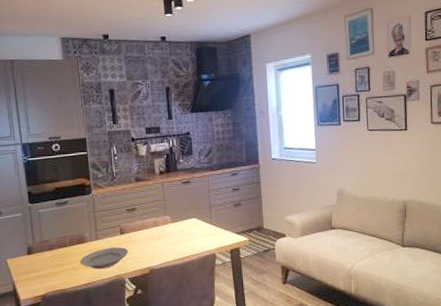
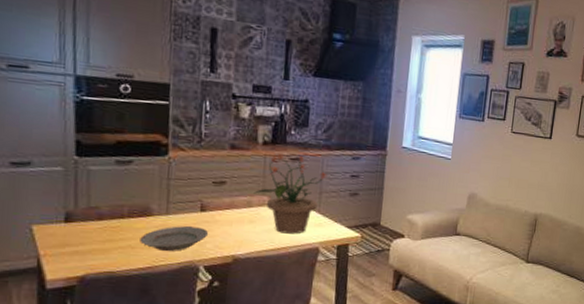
potted plant: none [158,178,213,245] -> present [253,153,326,234]

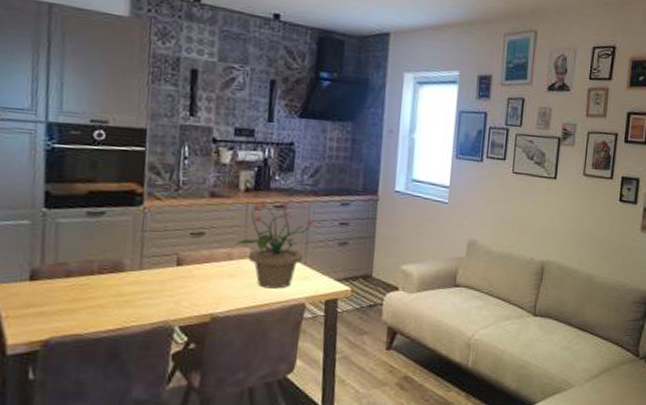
plate: present [140,225,209,252] -> none [110,281,185,311]

